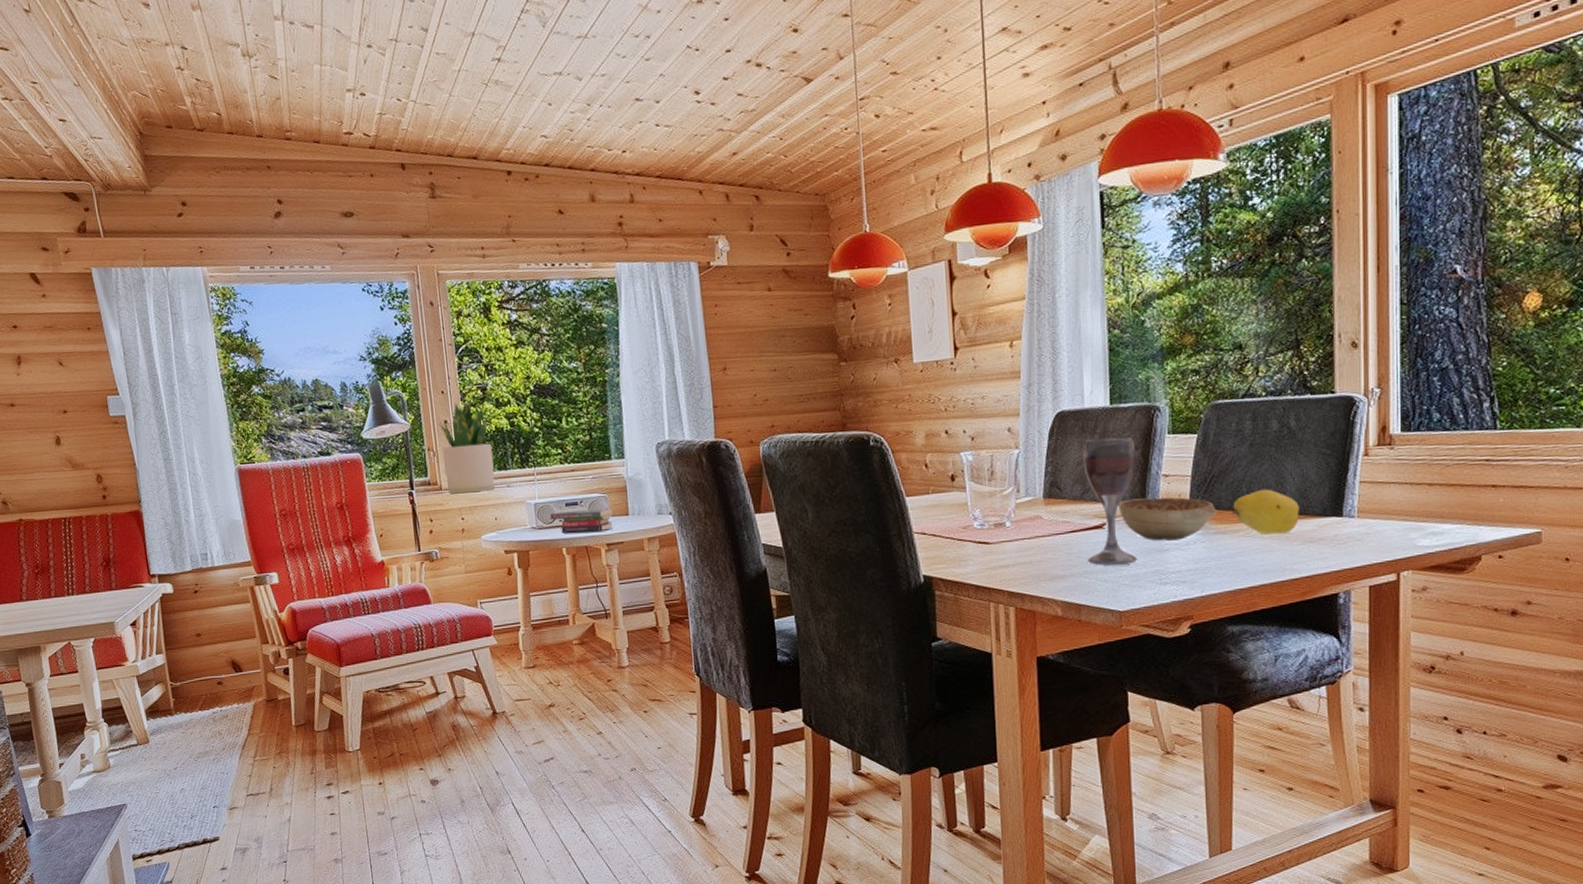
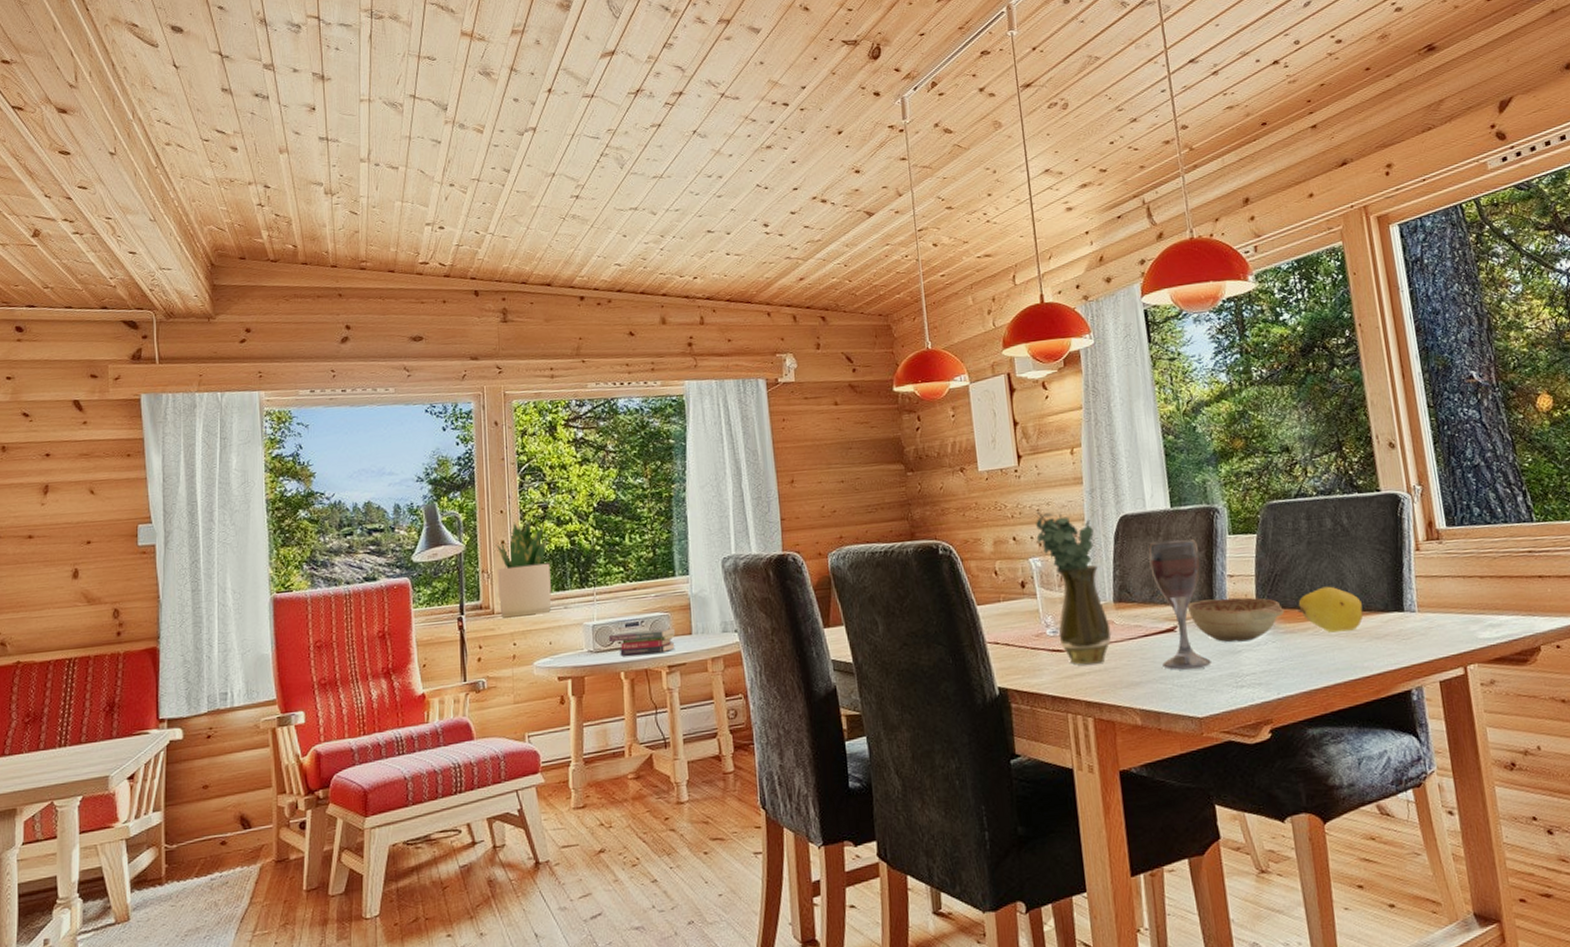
vase: none [969,403,1039,557] -> present [1036,510,1112,665]

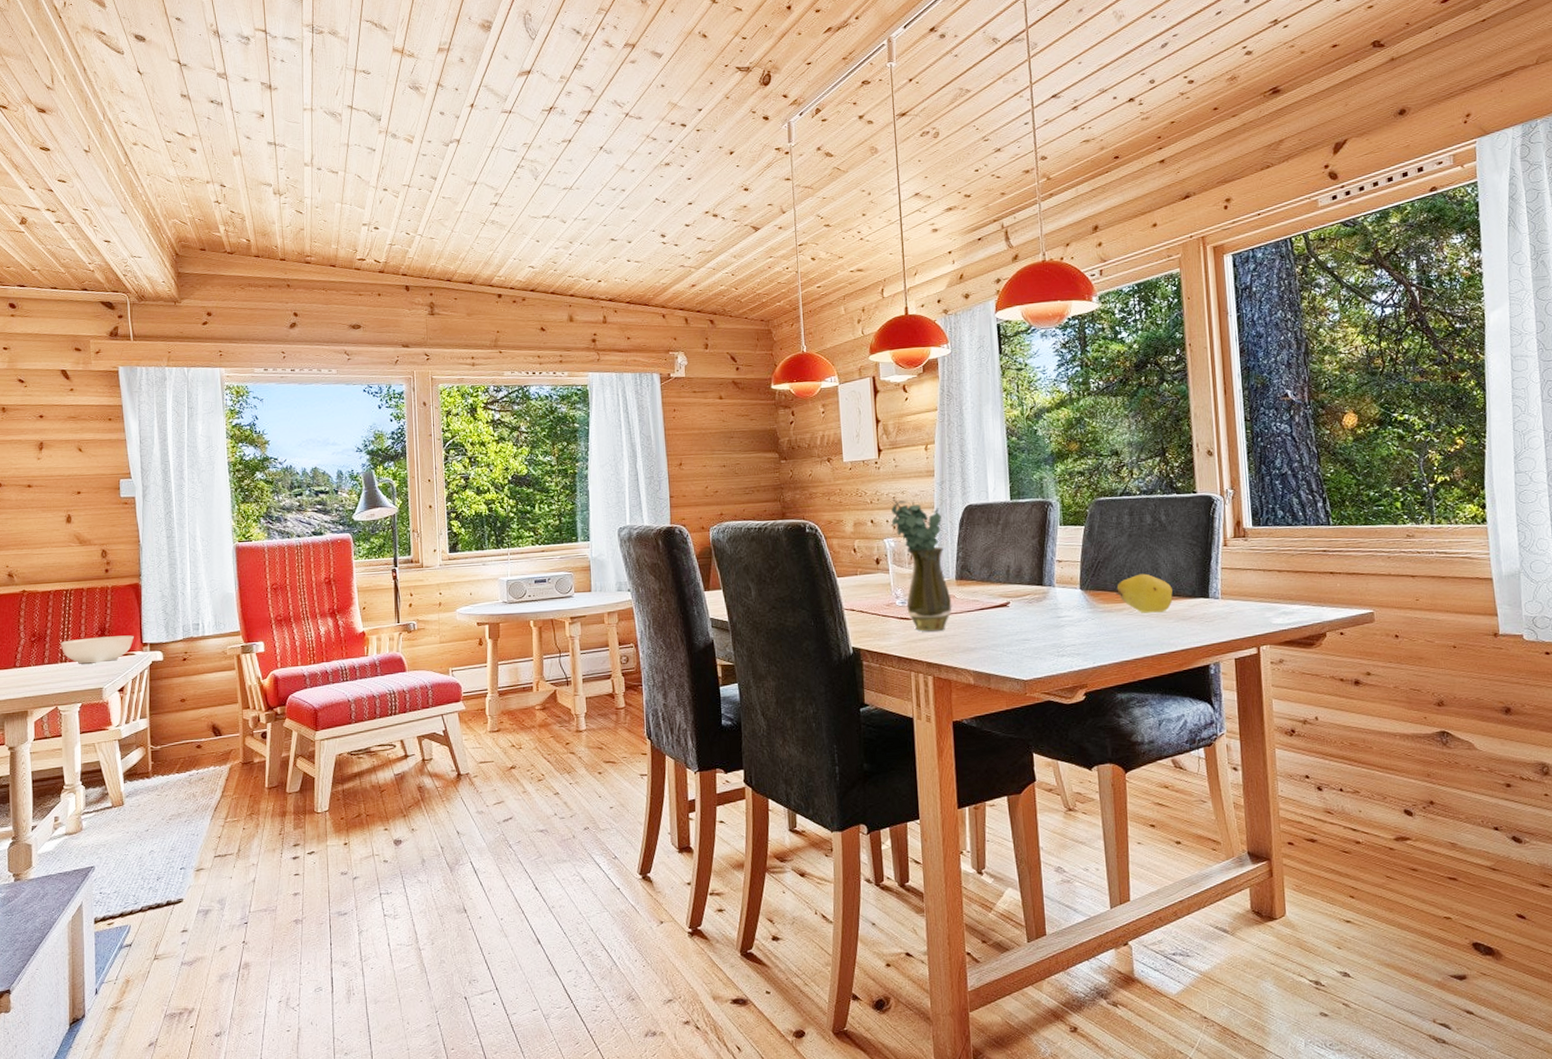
bowl: none [59,710,148,748] -> present [60,635,134,664]
planter: present [495,515,552,619] -> none [424,485,472,572]
books: present [609,628,676,656] -> none [521,585,577,607]
cup: present [1148,538,1211,670] -> none [988,527,1037,640]
decorative bowl: present [1187,597,1285,643] -> none [1019,580,1105,618]

